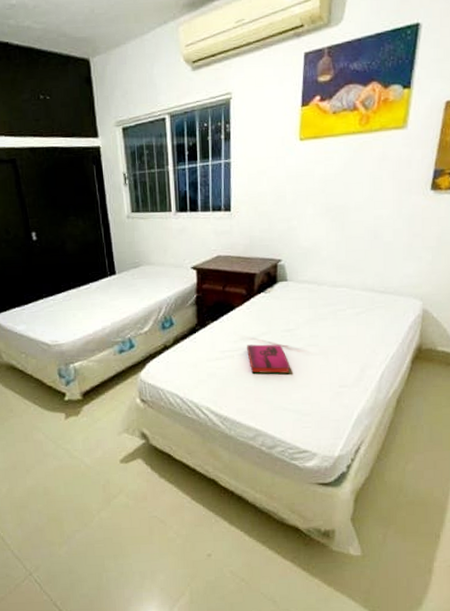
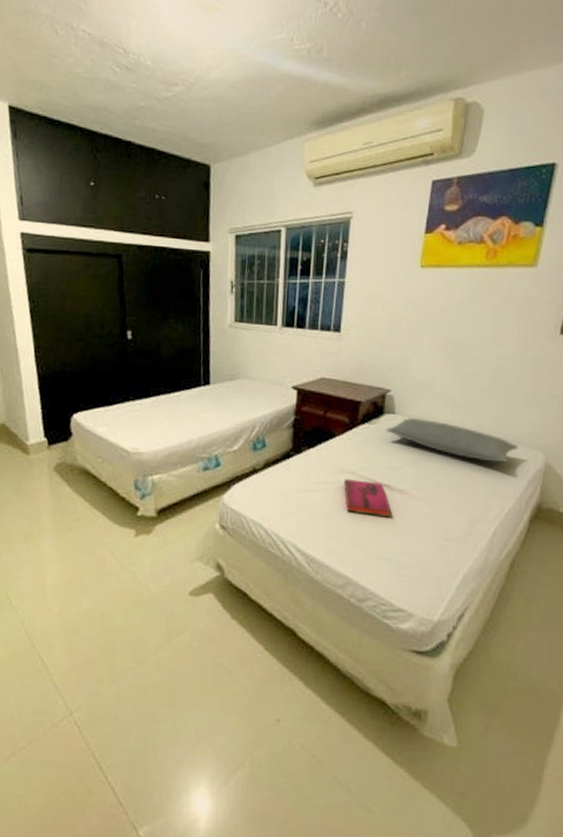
pillow: none [280,282,399,314] -> present [385,417,518,463]

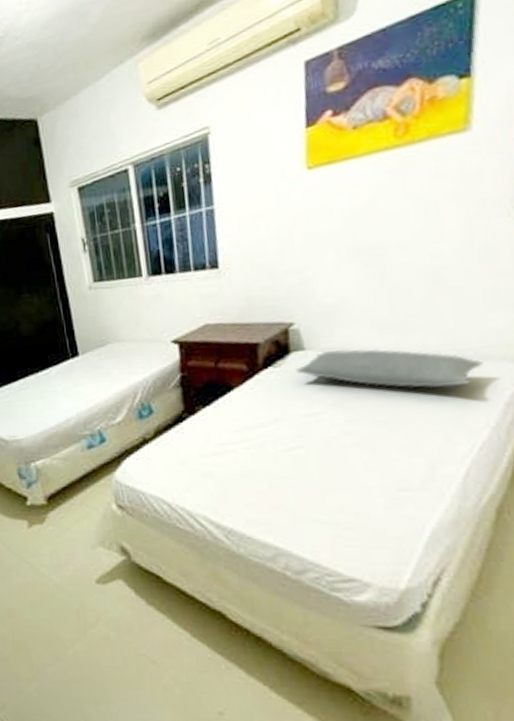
hardback book: present [343,479,391,517] -> none [252,434,319,473]

